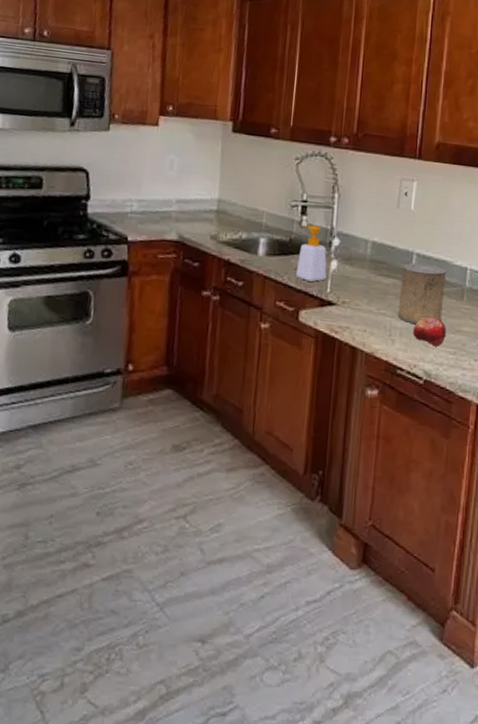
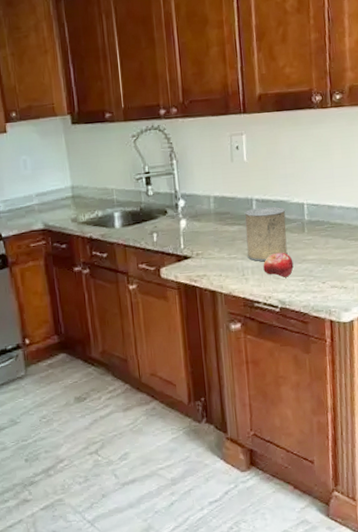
soap bottle: present [295,224,327,282] -> none [147,192,179,242]

